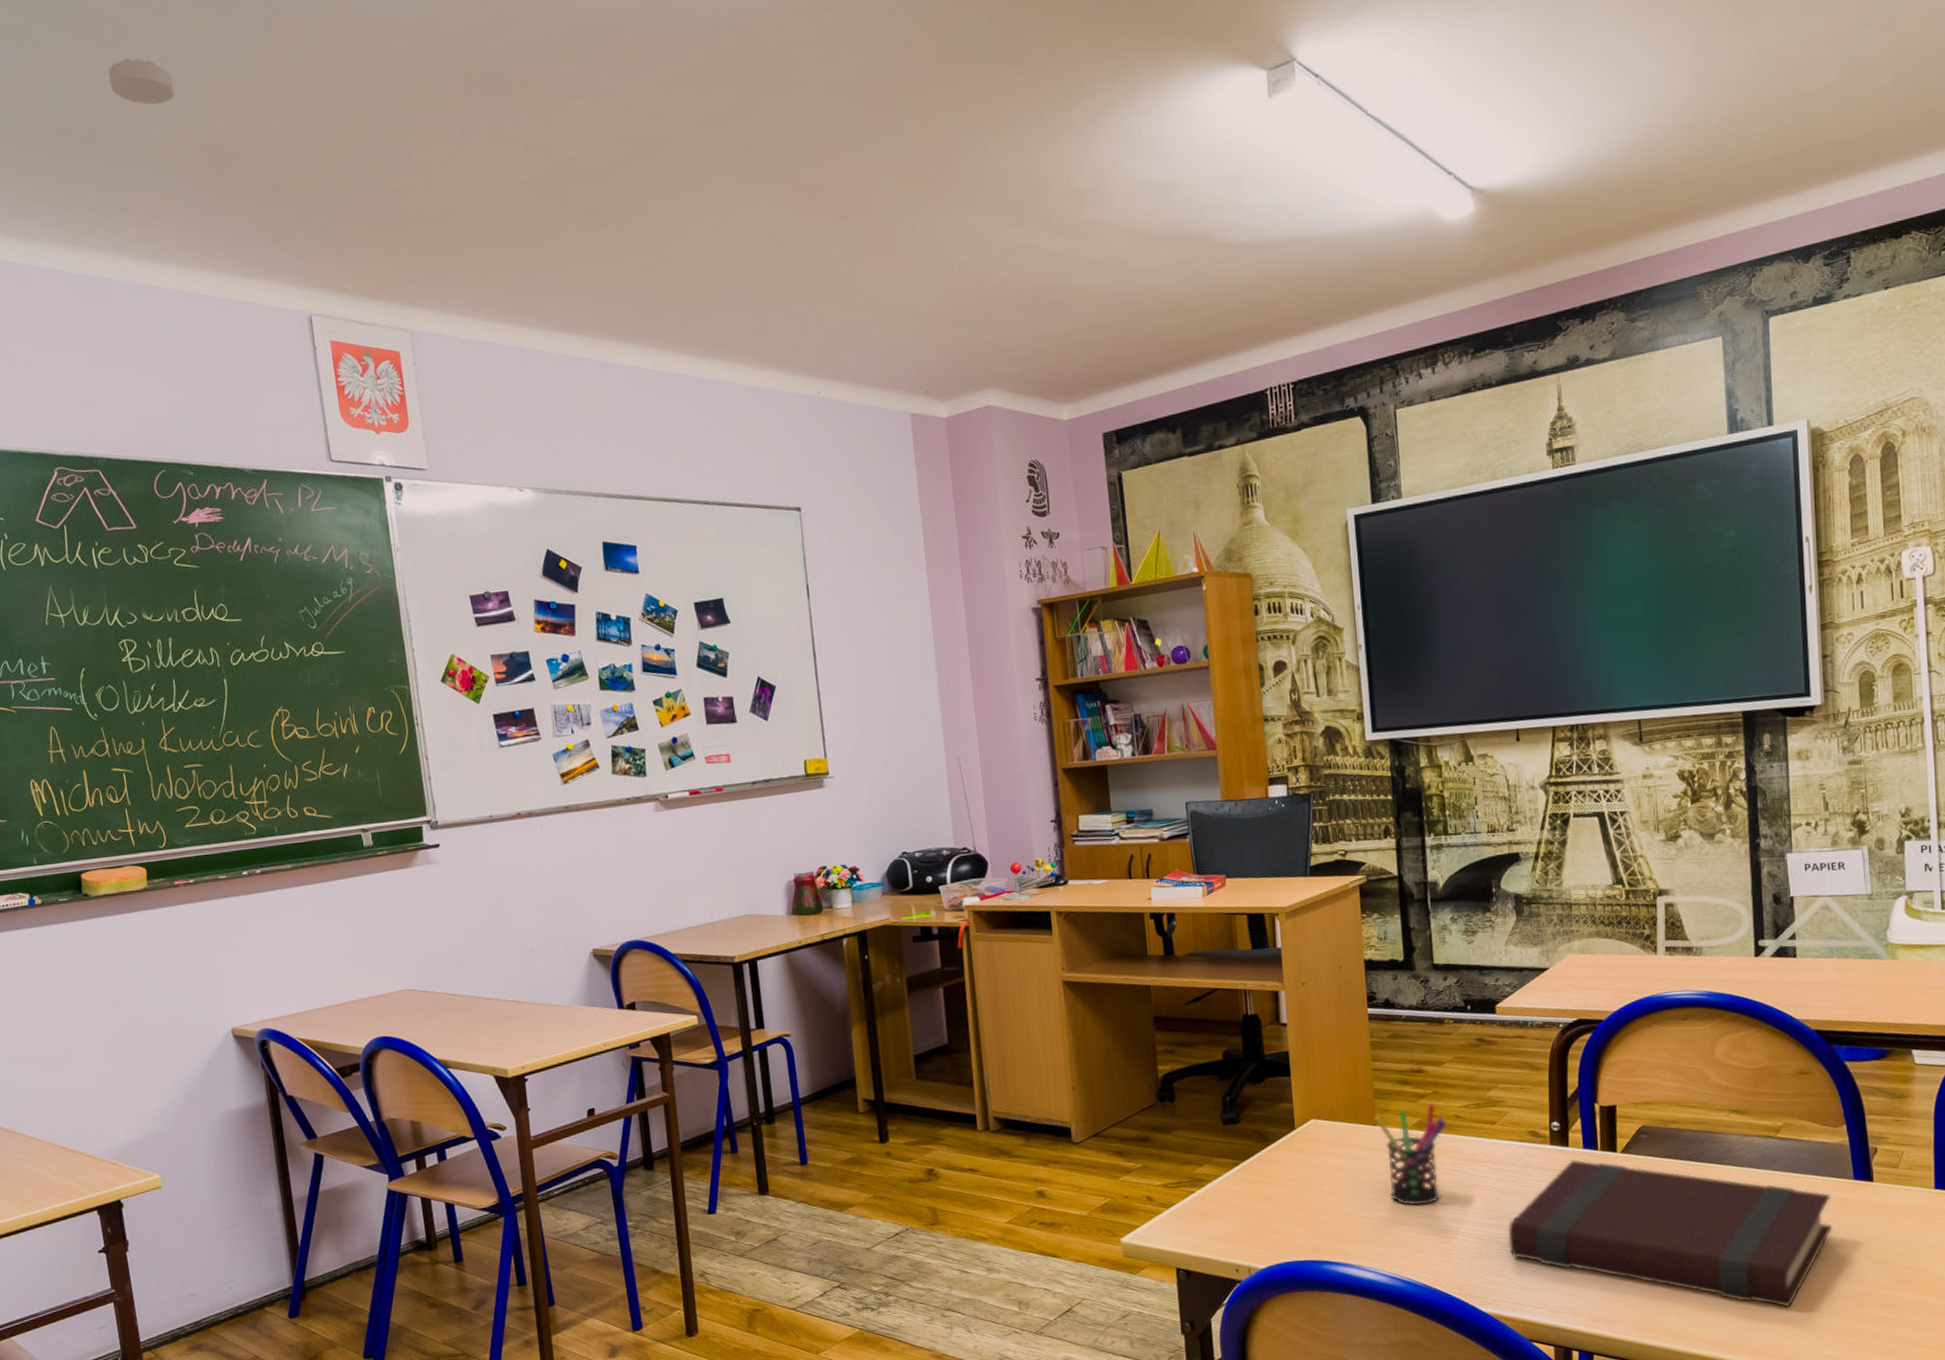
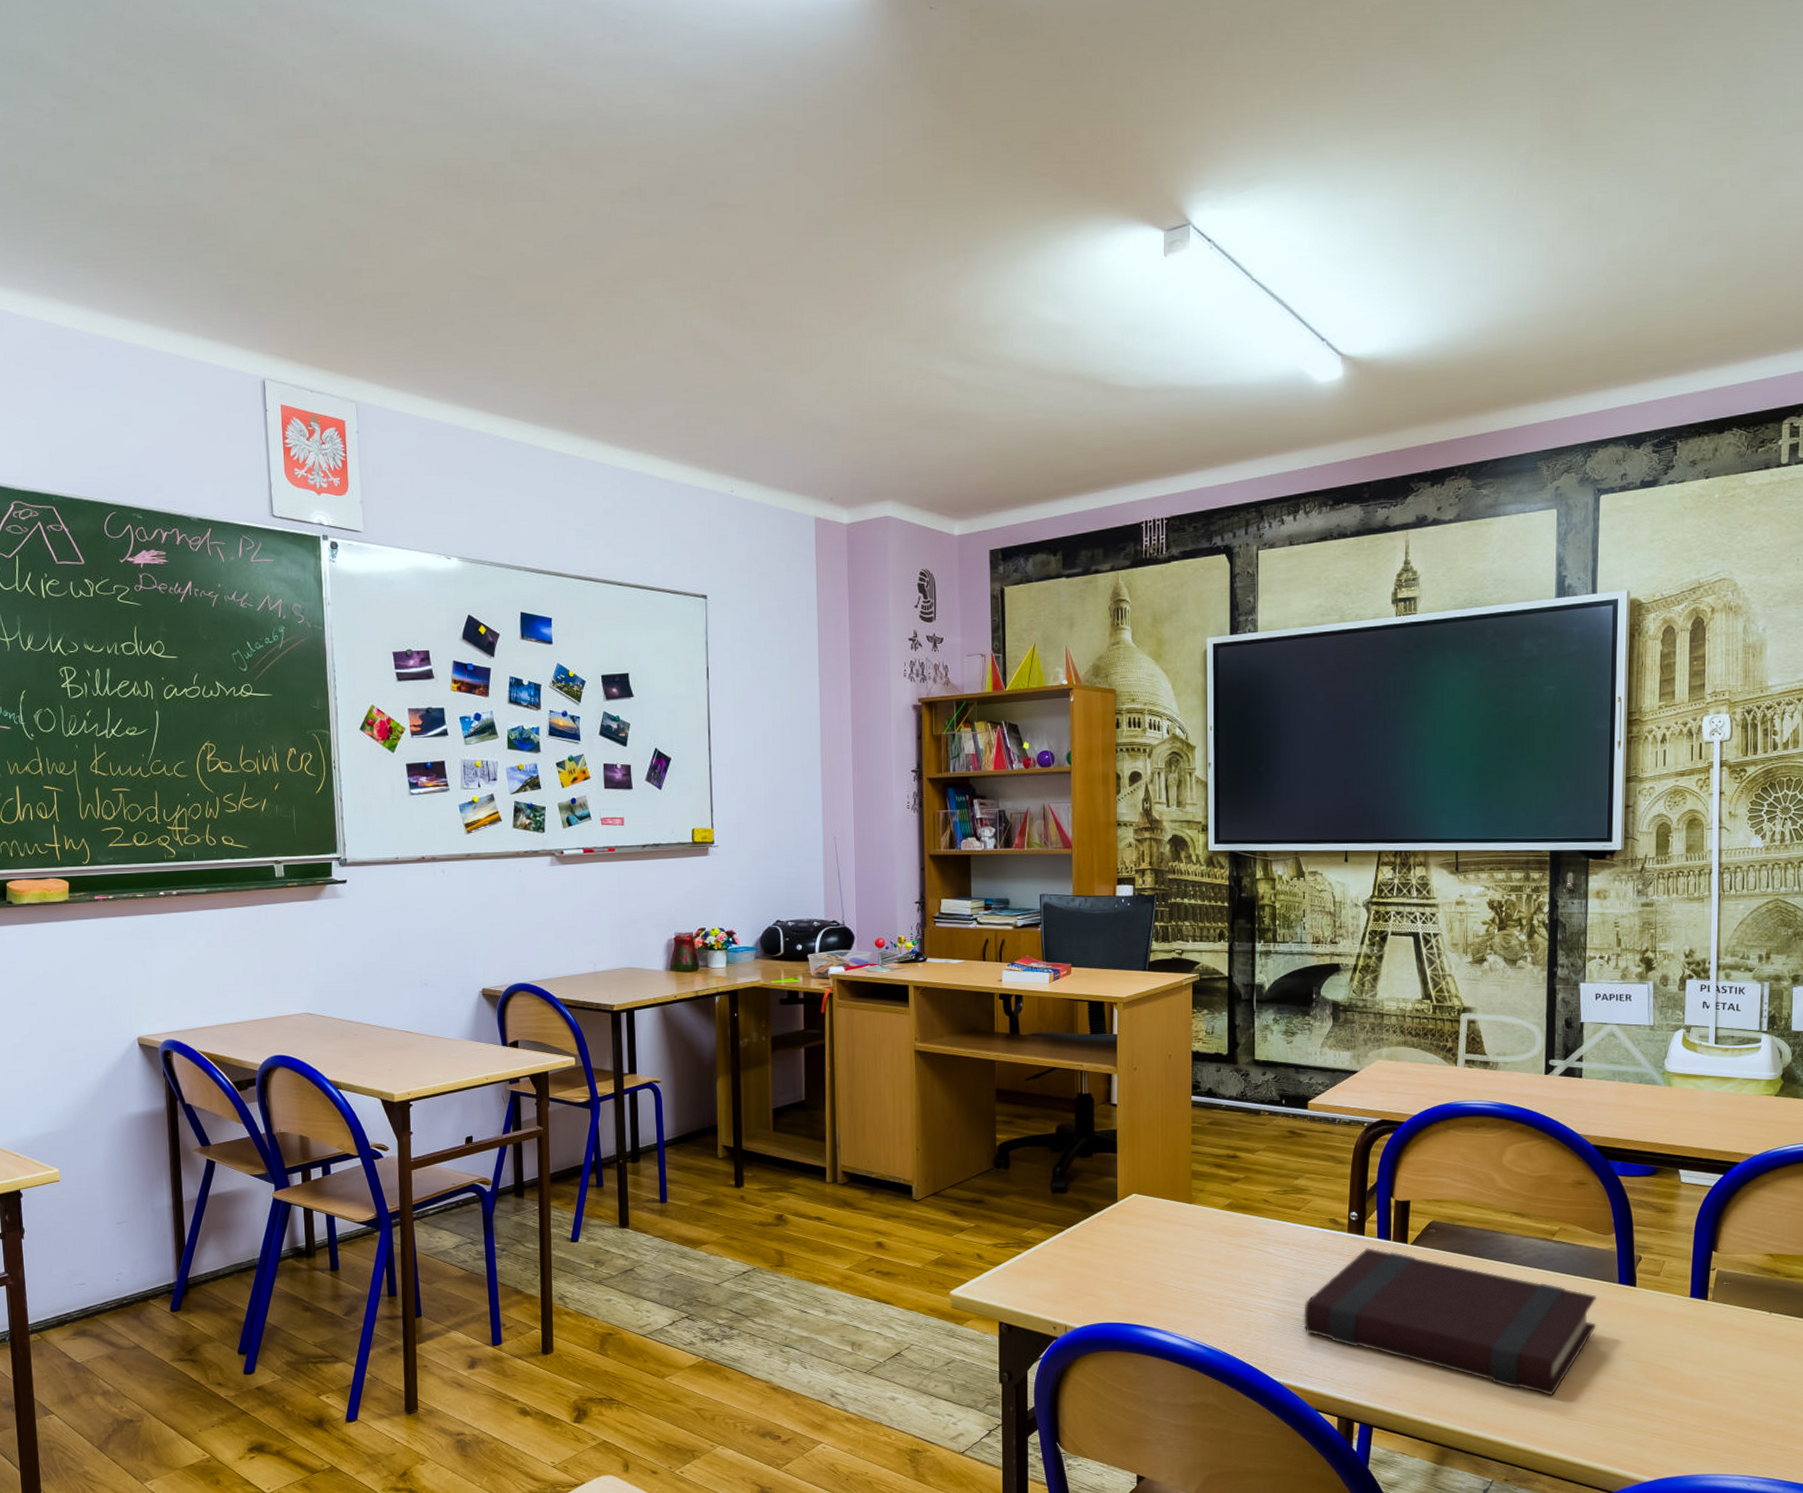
smoke detector: present [108,57,175,105] -> none [91,126,153,172]
pen holder: present [1374,1102,1447,1206] -> none [1190,1186,1255,1280]

